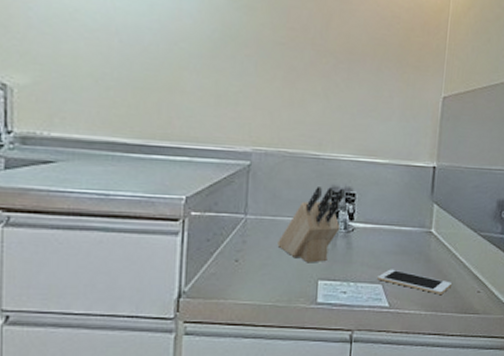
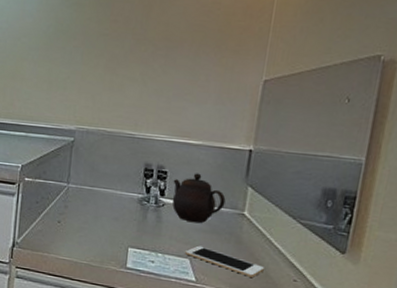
knife block: present [277,187,345,263] -> none [94,163,157,232]
teapot: none [361,193,414,246] -> present [172,173,226,223]

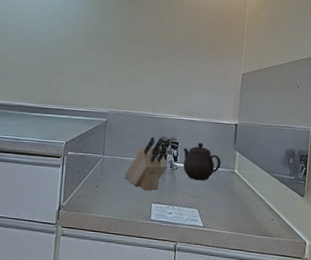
knife block: none [94,163,157,232] -> present [124,137,171,191]
cell phone: present [185,245,264,277] -> none [194,198,251,220]

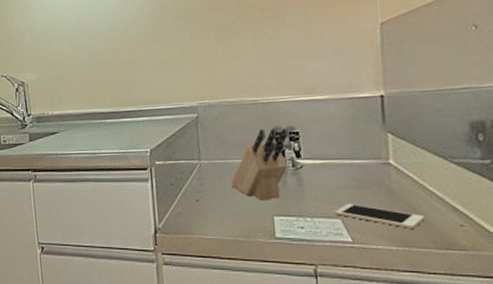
teapot: present [183,142,221,181] -> none [307,128,367,180]
cell phone: none [194,198,251,220] -> present [335,203,424,229]

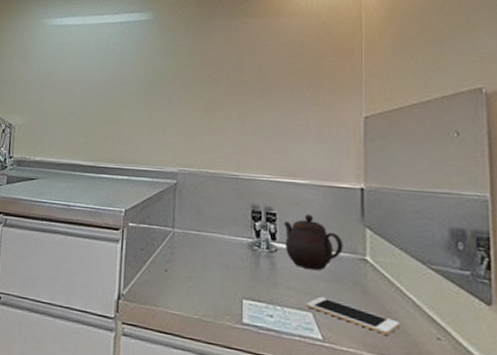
knife block: present [231,128,288,201] -> none [202,205,265,281]
teapot: none [307,128,367,180] -> present [283,214,343,270]

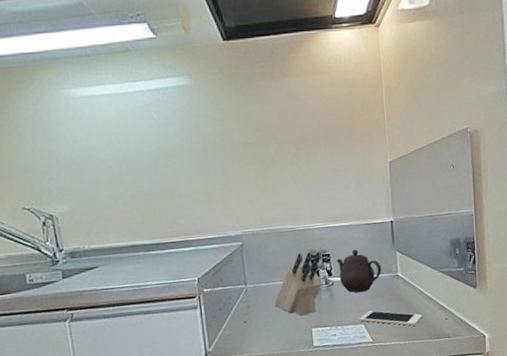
knife block: none [202,205,265,281] -> present [274,251,322,316]

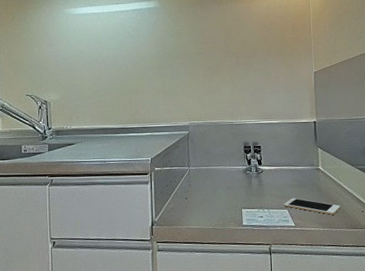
knife block: present [274,251,322,316] -> none [212,143,253,197]
teapot: present [336,249,382,293] -> none [266,144,305,181]

